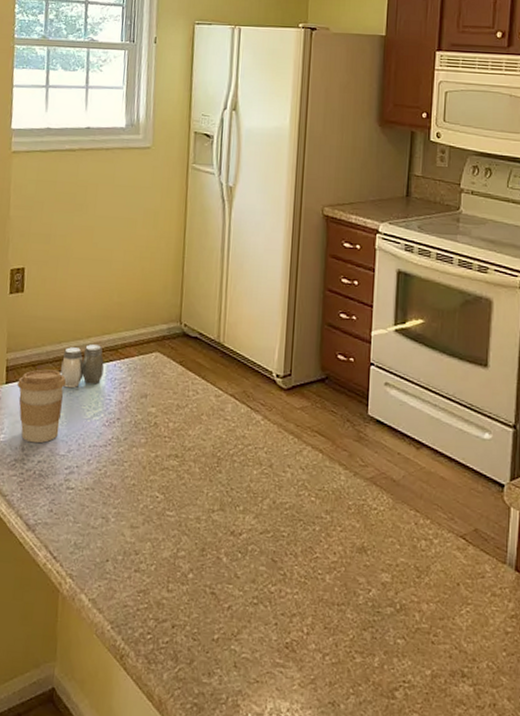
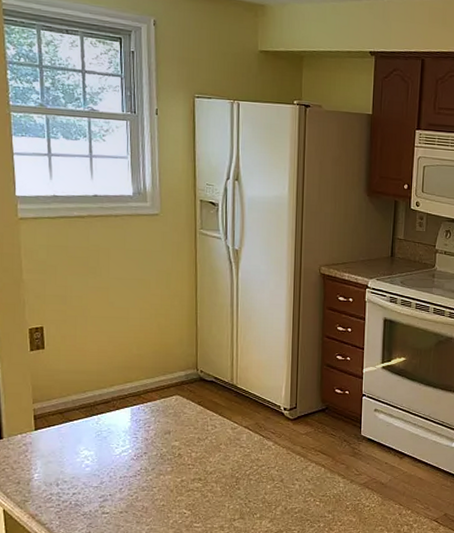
coffee cup: present [17,369,67,443] -> none [47,416,94,479]
salt and pepper shaker: present [60,344,104,389] -> none [88,392,128,430]

